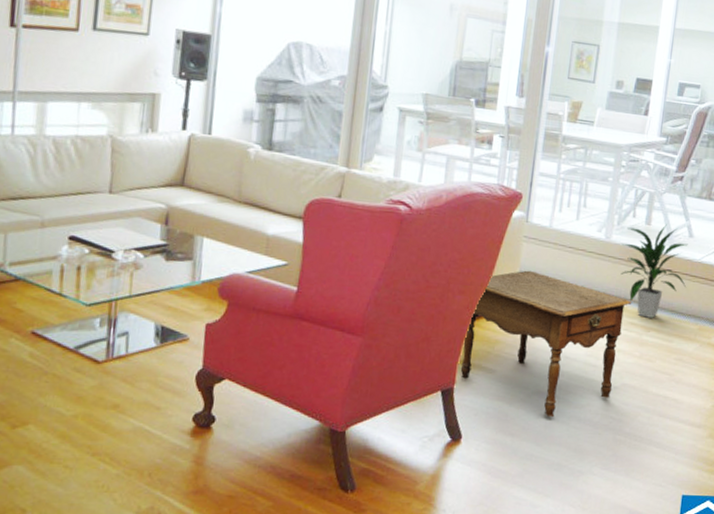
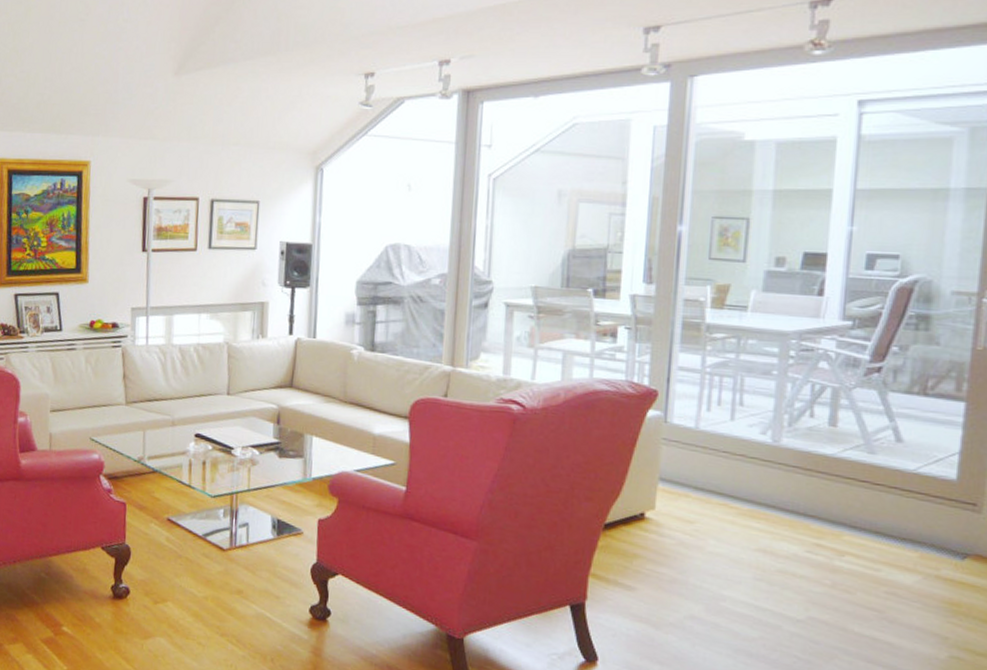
side table: present [460,270,632,418] -> none [592,477,816,649]
indoor plant: present [620,224,688,318] -> none [796,426,897,540]

